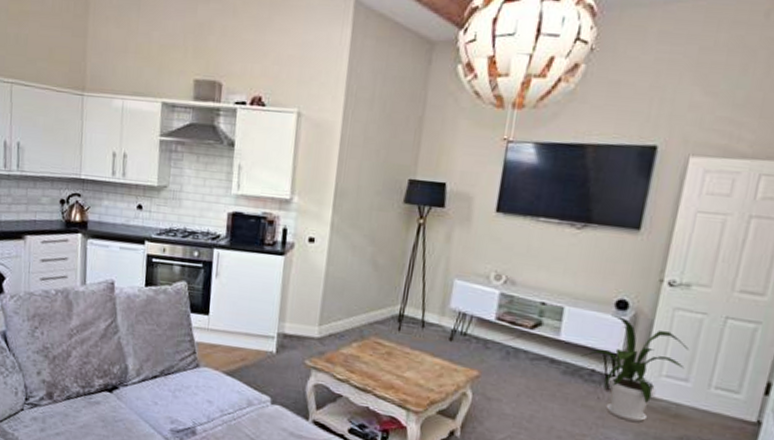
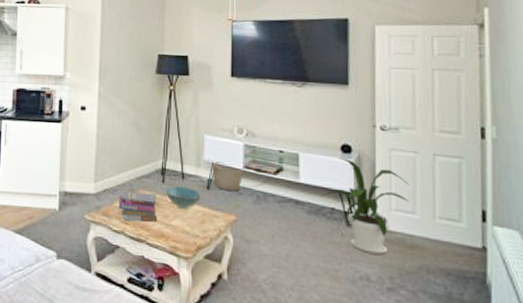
books: none [344,337,390,373] -> present [118,191,158,222]
decorative bowl: none [400,334,442,362] -> present [165,186,201,210]
basket: none [457,310,496,345] -> present [212,161,244,191]

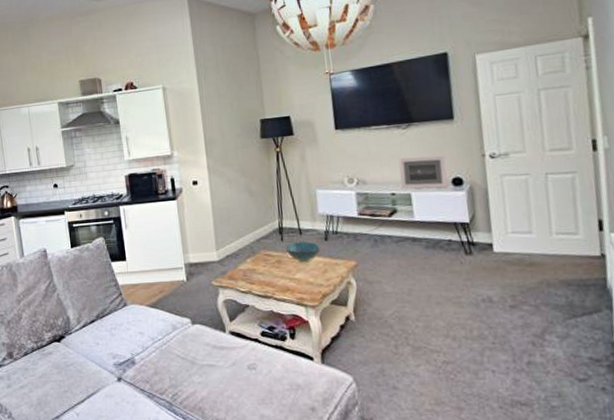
books: present [118,191,158,222] -> none [241,252,282,281]
basket: present [212,161,244,191] -> none [327,213,359,239]
picture frame: none [290,115,337,153] -> present [398,155,448,189]
house plant: present [320,157,410,255] -> none [436,190,525,277]

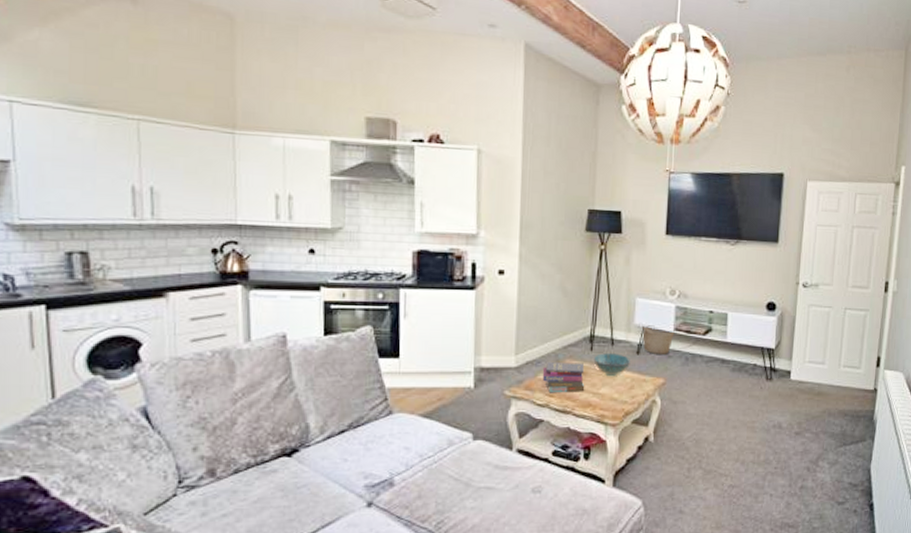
books: none [241,252,282,281] -> present [542,362,585,393]
basket: none [327,213,359,239] -> present [643,325,675,354]
picture frame: present [398,155,448,189] -> none [720,274,765,311]

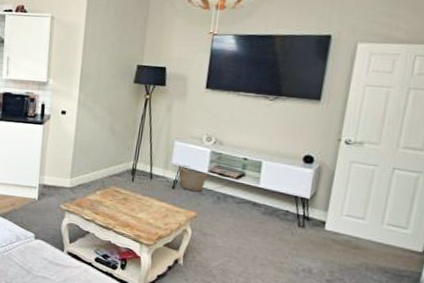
books: present [542,362,585,393] -> none [90,187,126,214]
decorative bowl: present [593,353,630,377] -> none [133,184,166,205]

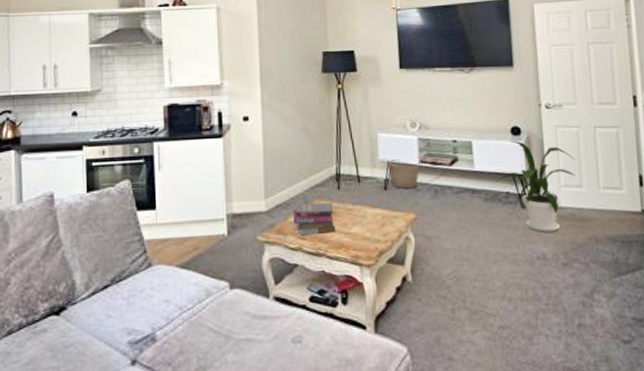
books: none [90,187,126,214] -> present [292,202,336,236]
house plant: none [277,166,365,252] -> present [495,140,576,232]

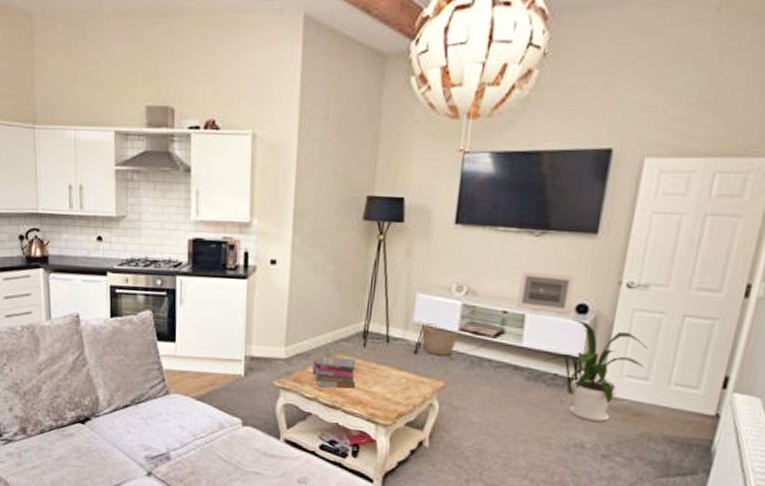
picture frame: none [461,102,507,137] -> present [517,270,576,313]

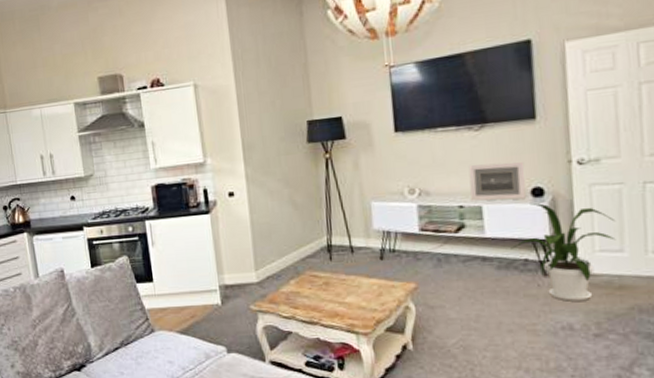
books: present [311,356,357,389] -> none [283,273,330,305]
basket: present [422,323,460,356] -> none [383,228,421,258]

